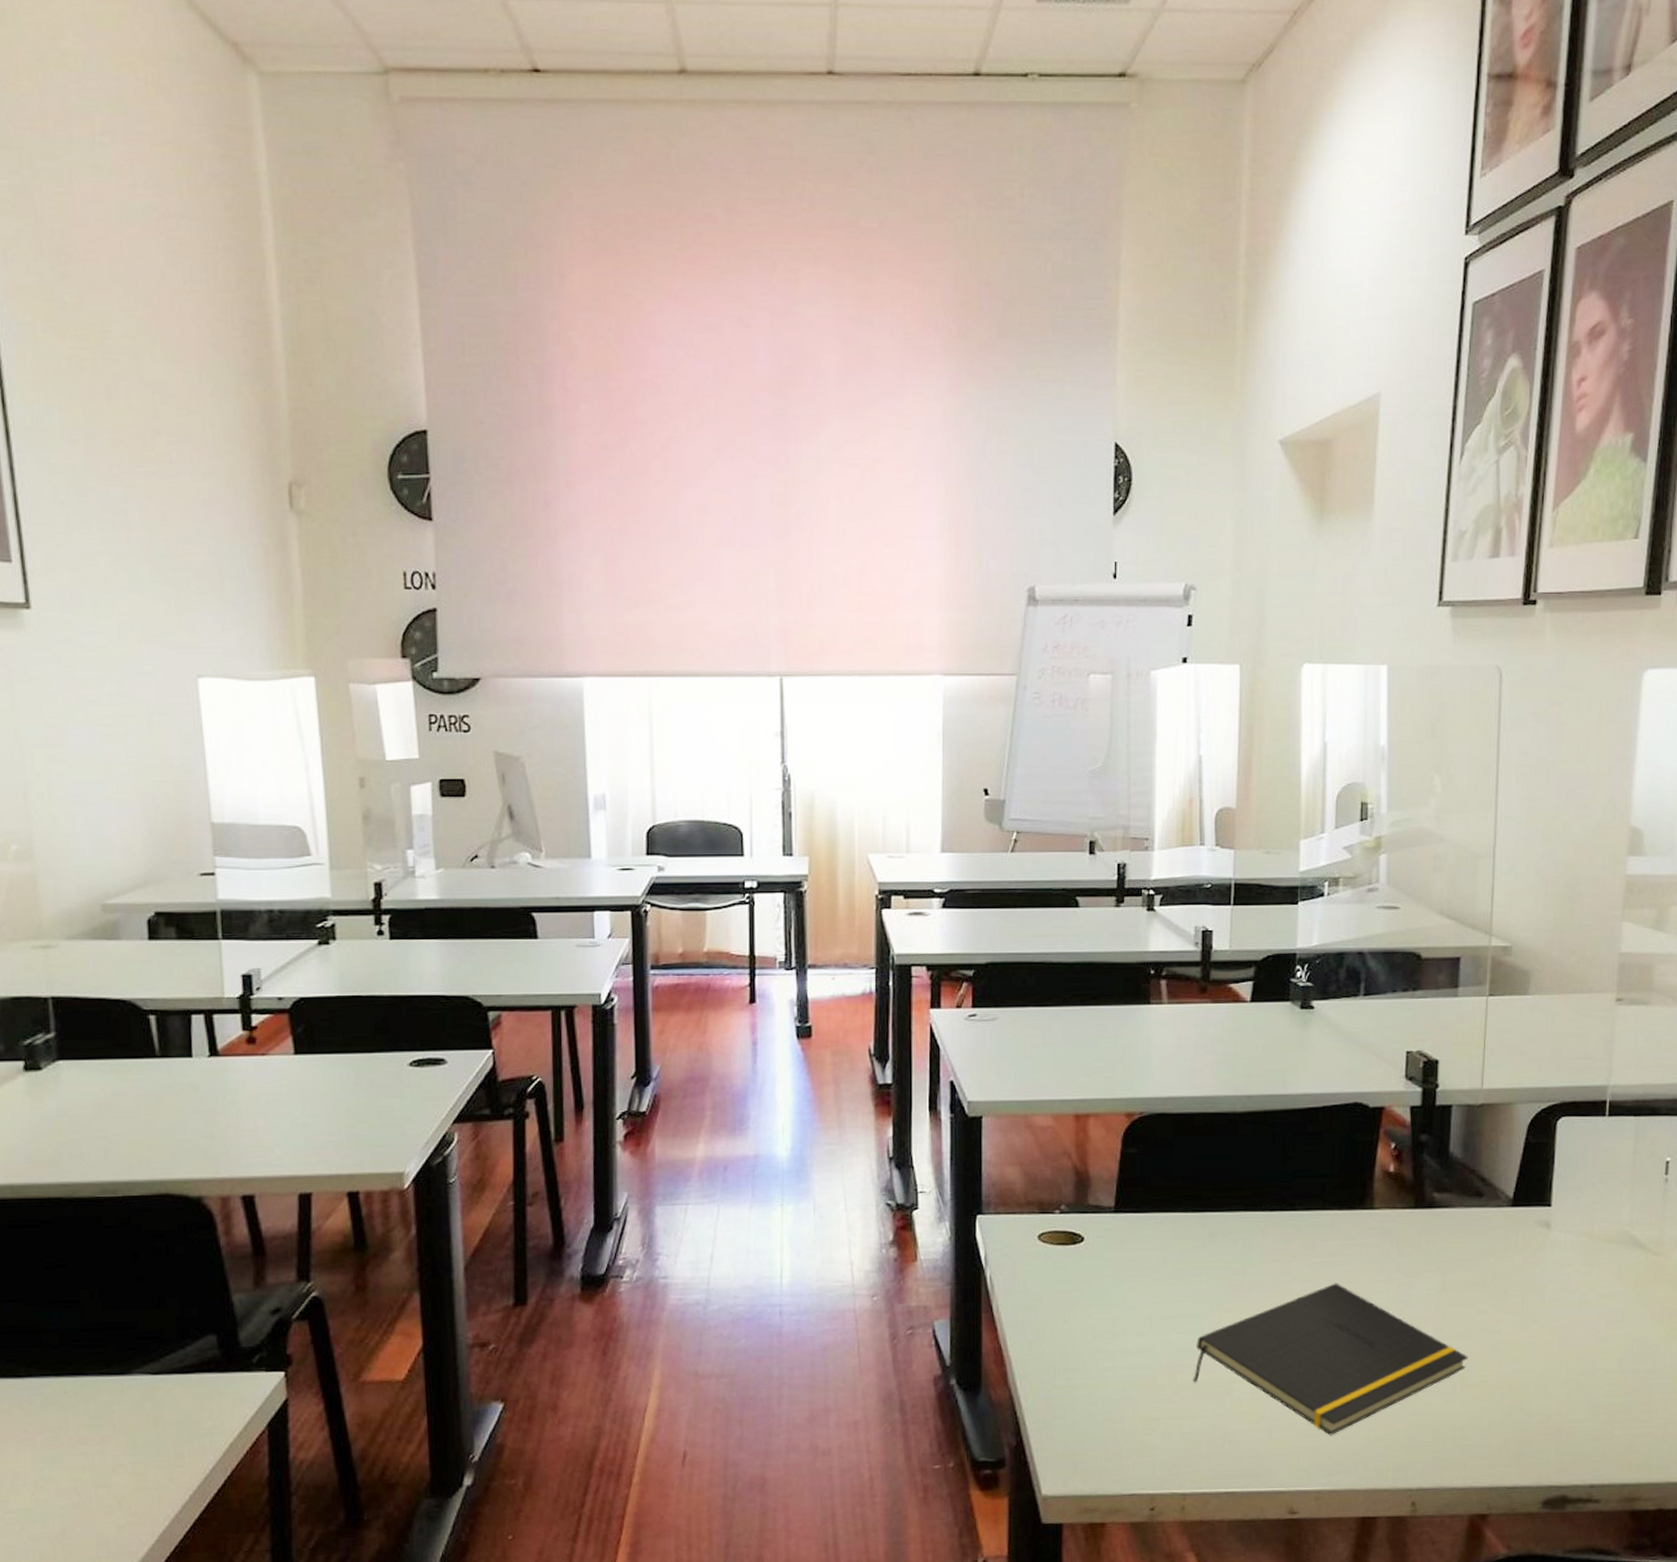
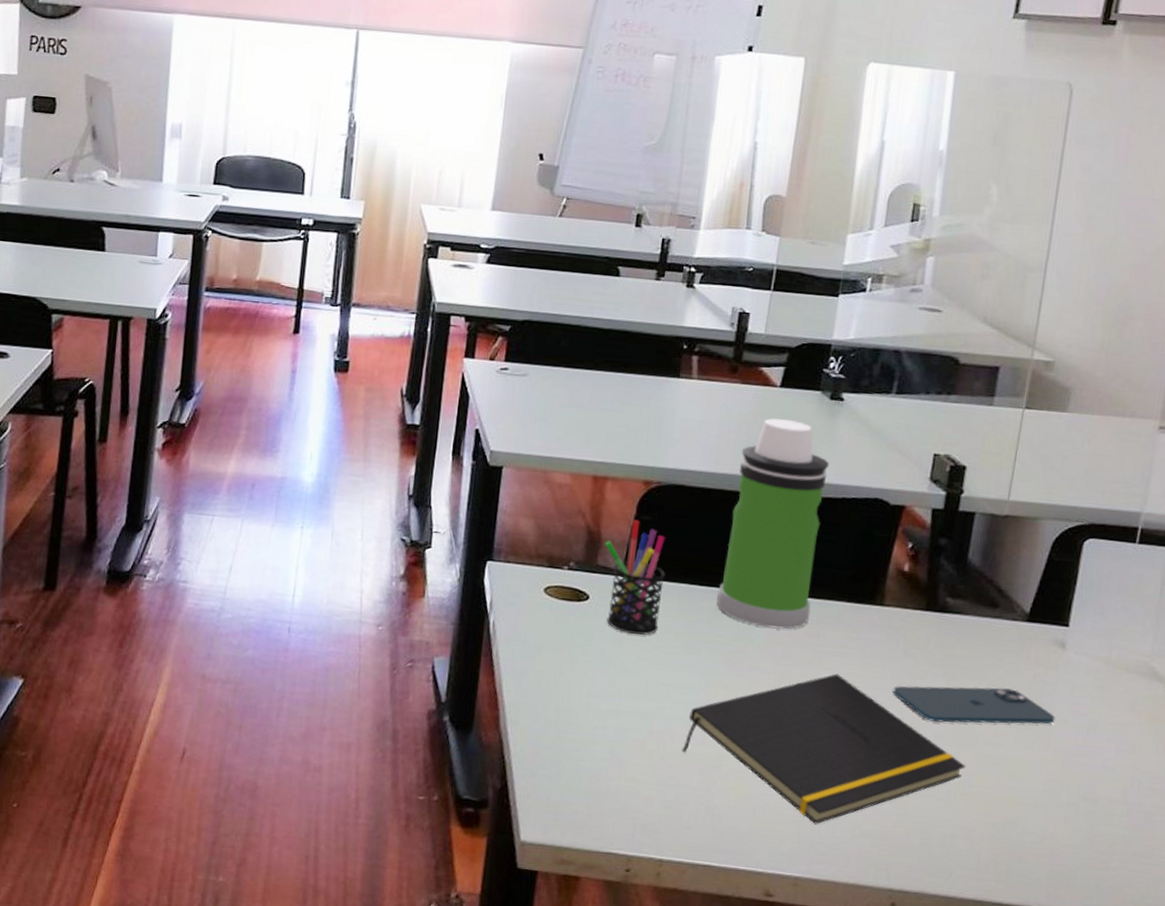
pen holder: none [1094,1154,1158,1270] -> present [605,519,666,635]
water bottle: none [1210,1034,1307,1246] -> present [716,418,830,629]
smartphone: none [1391,1275,1548,1317] -> present [892,685,1056,724]

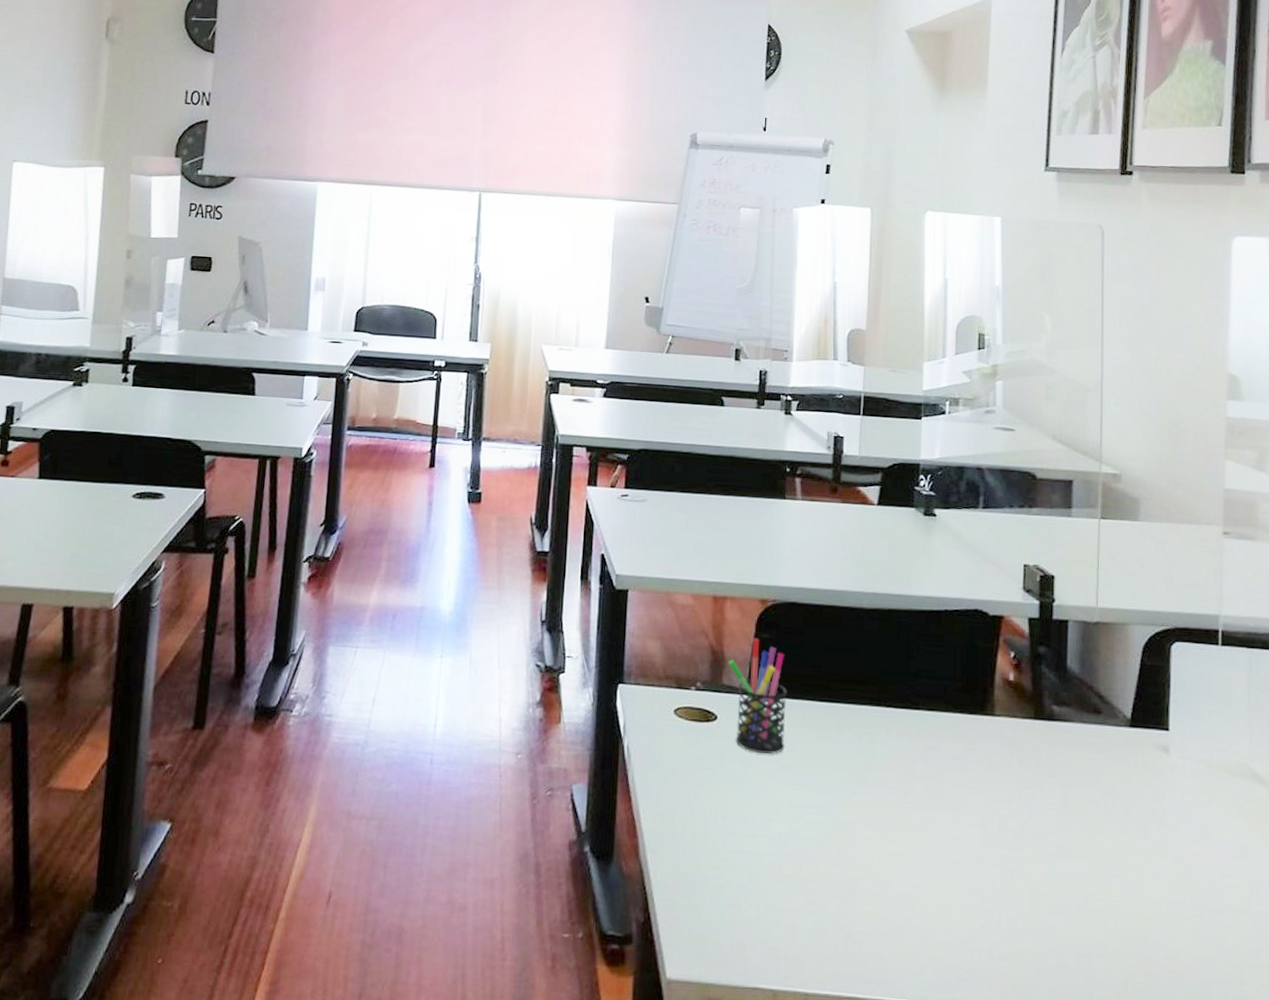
notepad: present [682,673,966,825] -> none [817,787,1092,948]
water bottle: present [716,418,830,629] -> none [837,535,930,743]
smartphone: present [892,685,1056,724] -> none [1013,795,1169,834]

